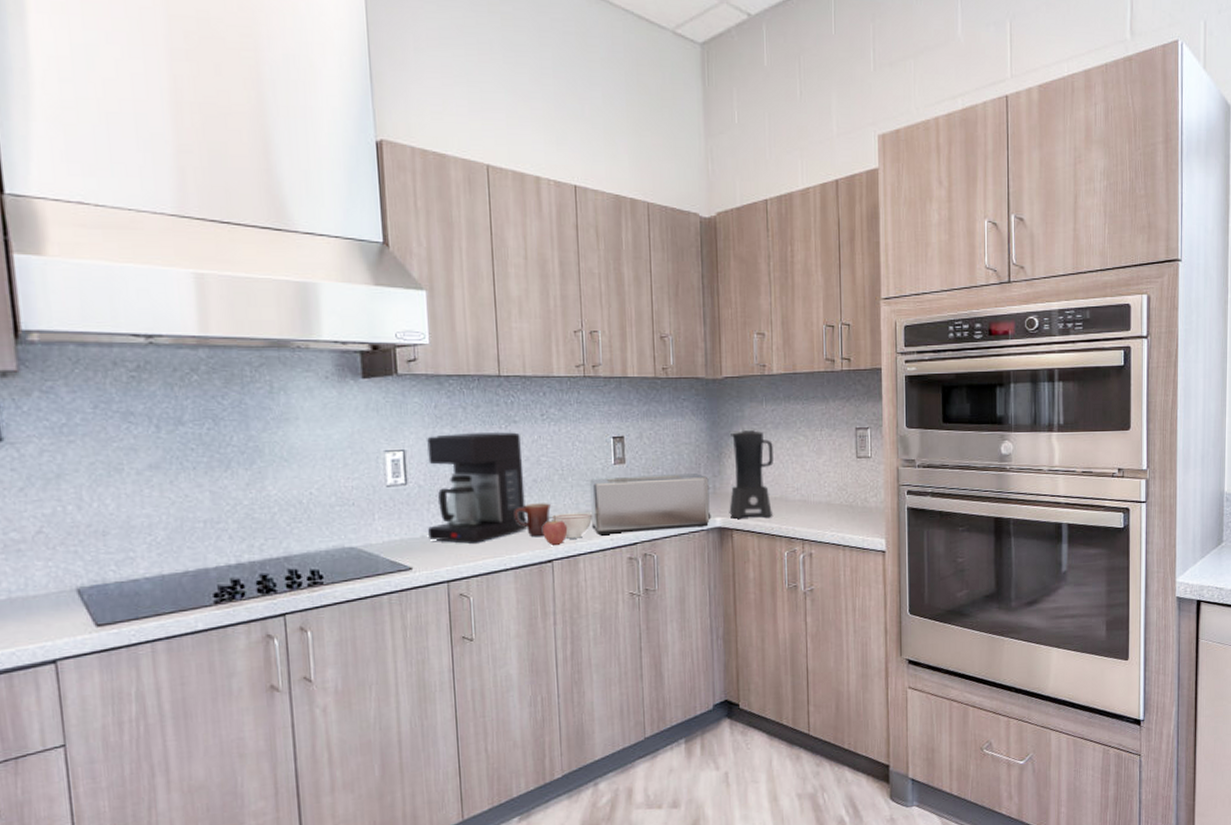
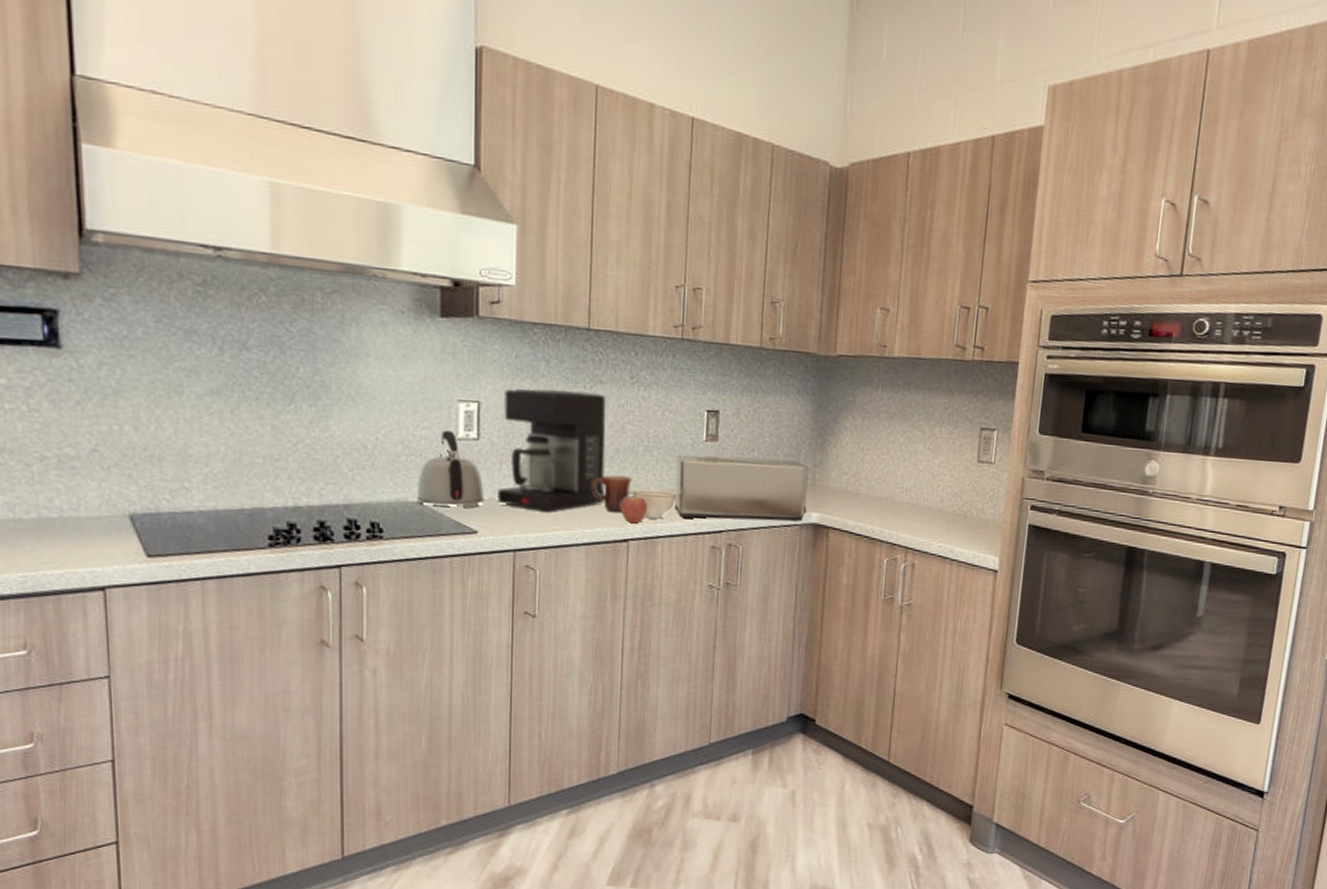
kettle: none [352,479,417,549] -> present [417,430,485,509]
blender: present [729,430,773,520] -> none [827,418,885,520]

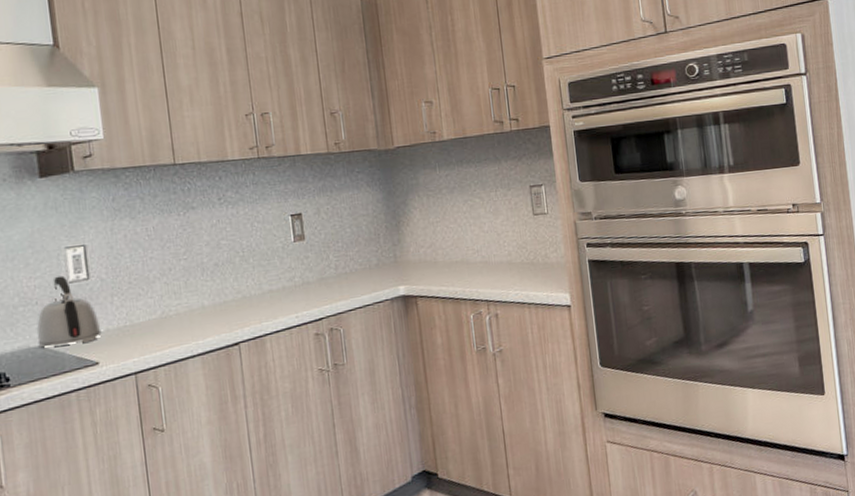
coffee maker: present [498,389,606,511] -> none [107,218,212,333]
mug: present [591,475,632,512] -> none [197,286,234,321]
fruit: present [621,491,648,524] -> none [227,297,253,328]
bowl: present [633,489,677,519] -> none [236,291,277,320]
toaster: present [674,454,810,523] -> none [270,244,395,314]

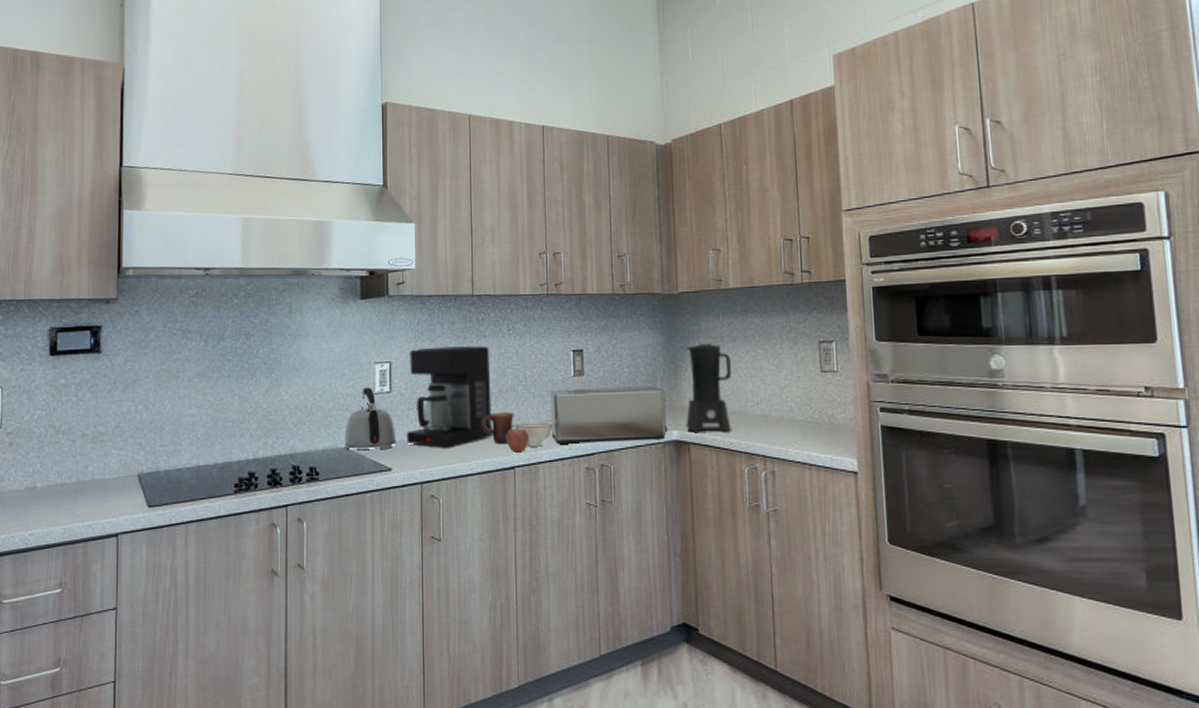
coffee maker: none [107,218,212,333] -> present [407,346,493,447]
mug: none [197,286,234,321] -> present [481,412,514,443]
fruit: none [227,297,253,328] -> present [507,424,529,453]
bowl: none [236,291,277,320] -> present [516,422,553,447]
toaster: none [270,244,395,314] -> present [549,386,668,445]
blender: none [407,196,455,287] -> present [686,344,731,434]

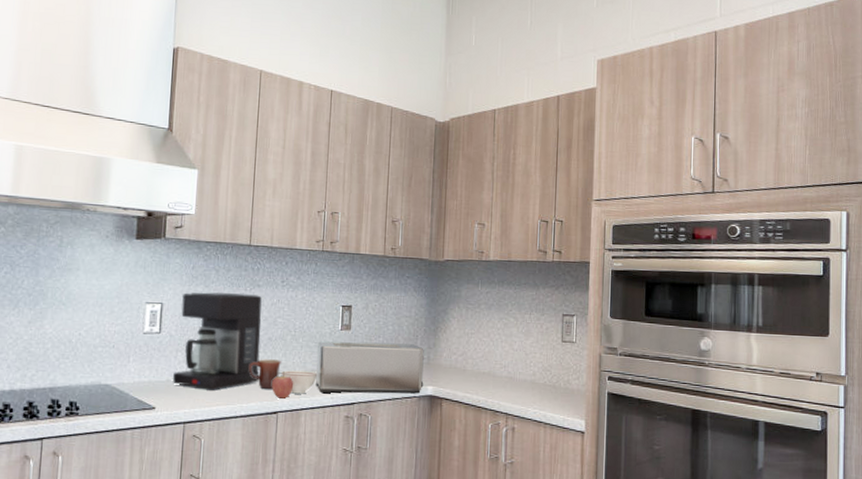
kettle: present [344,387,397,450] -> none [108,326,163,389]
blender: present [686,344,731,434] -> none [440,309,485,391]

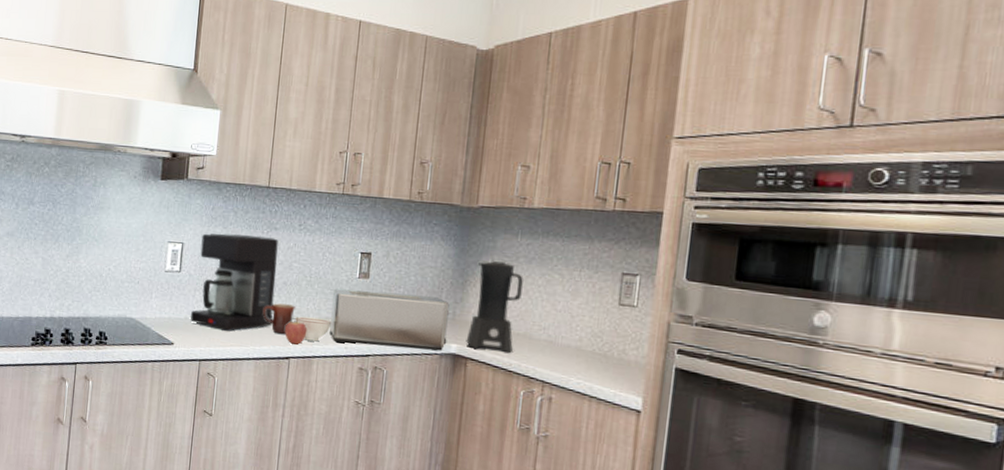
blender: none [440,309,485,391] -> present [466,261,524,354]

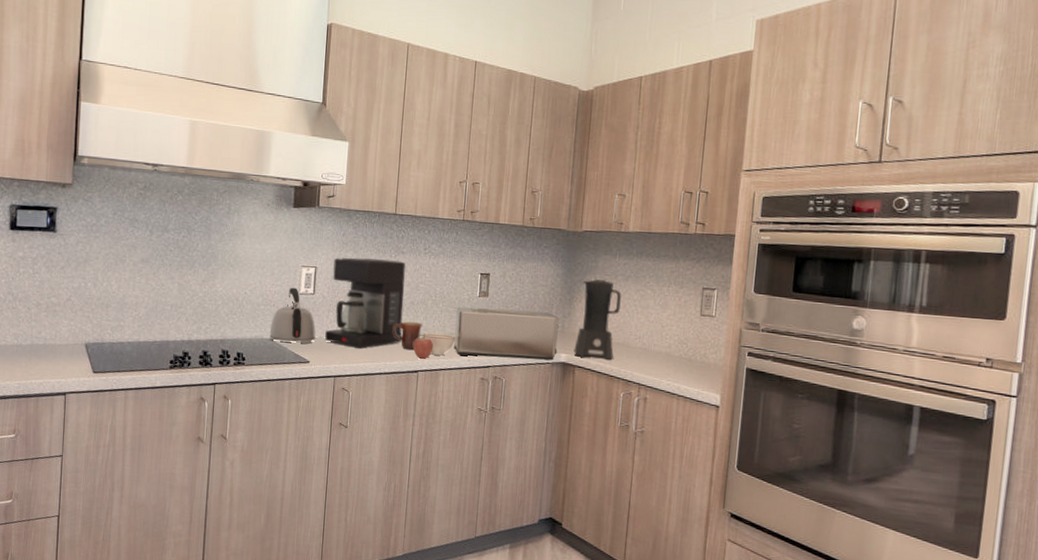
kettle: none [132,264,181,325] -> present [269,287,316,345]

